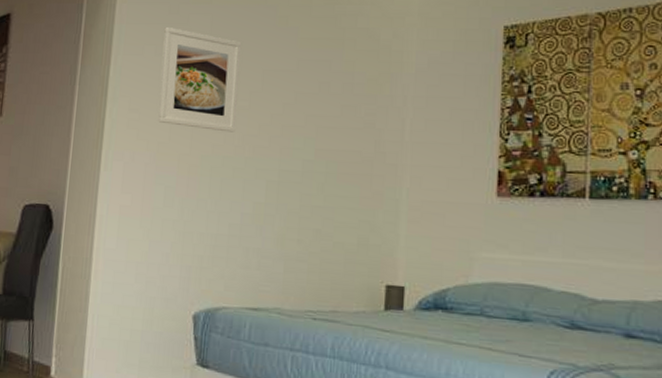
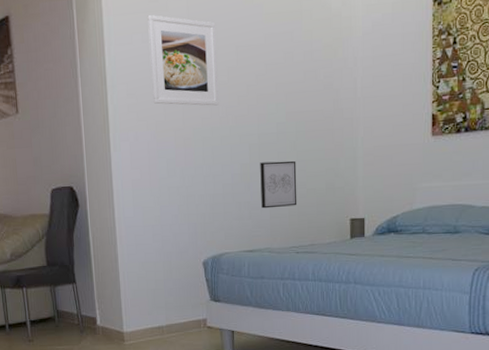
wall art: none [274,203,323,261] -> present [260,160,297,209]

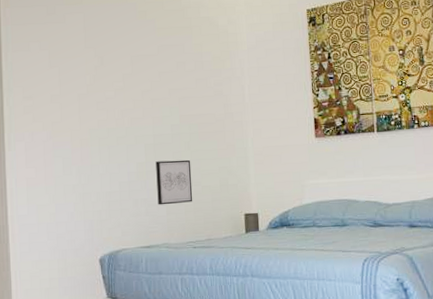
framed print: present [147,15,219,106] -> none [45,26,115,109]

